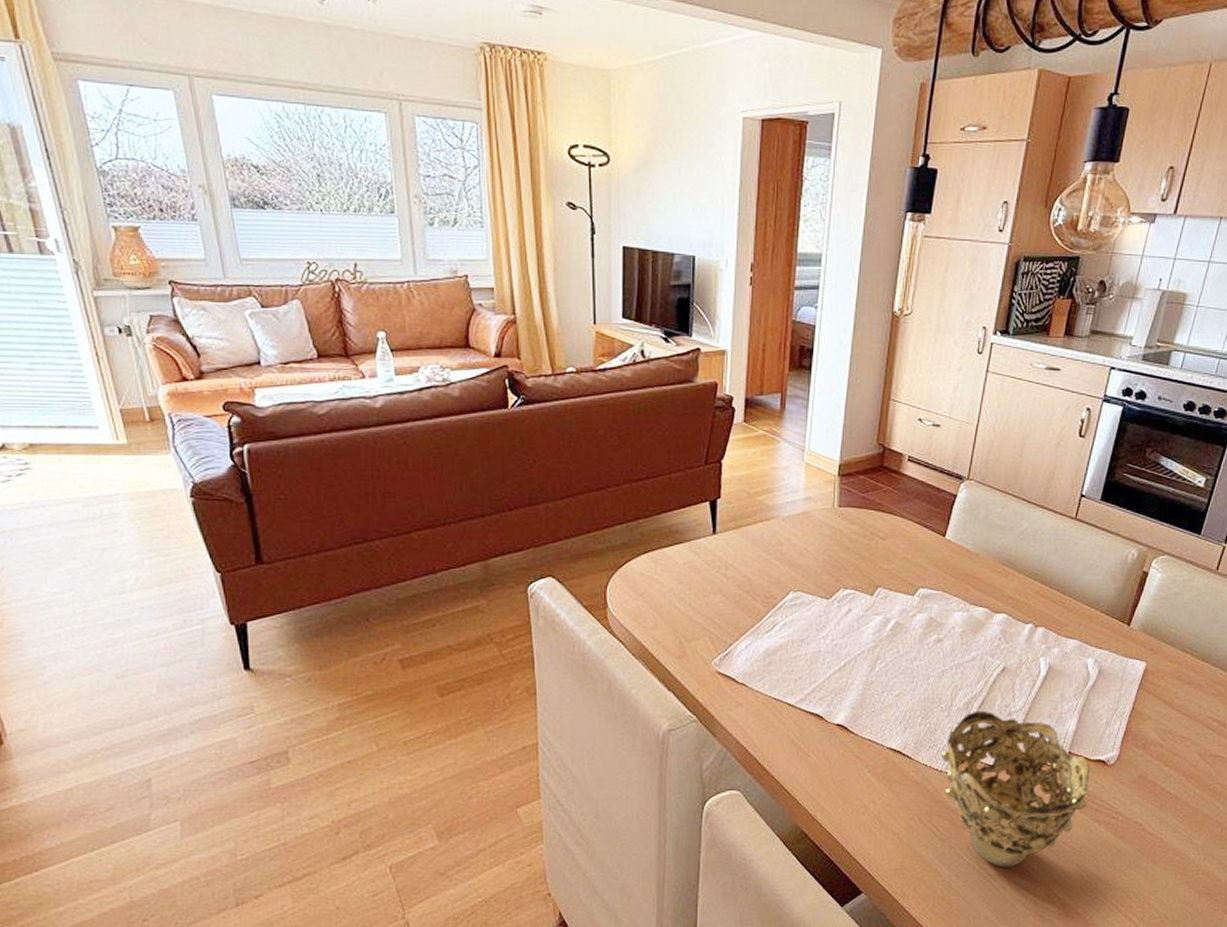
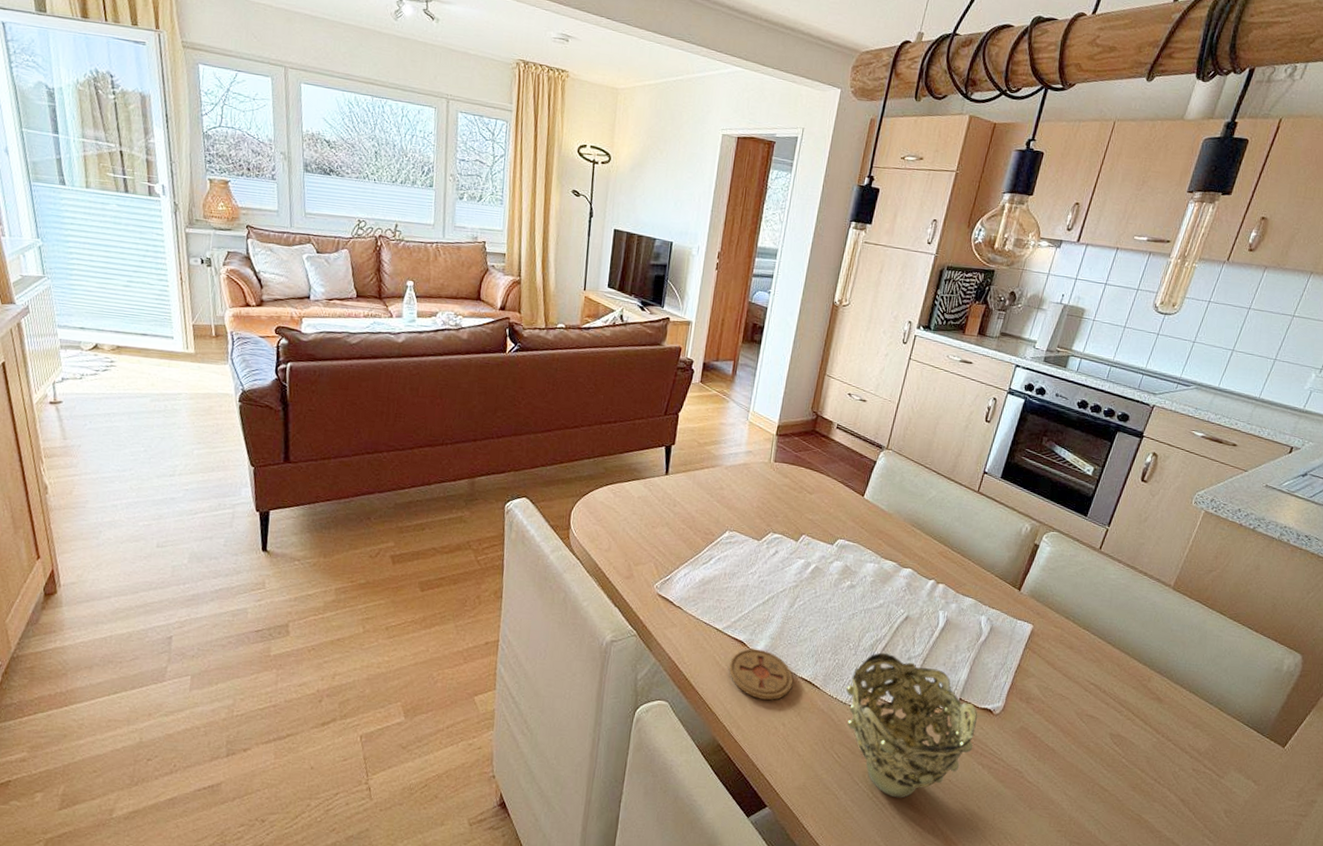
coaster: none [807,721,881,777] -> present [729,648,794,700]

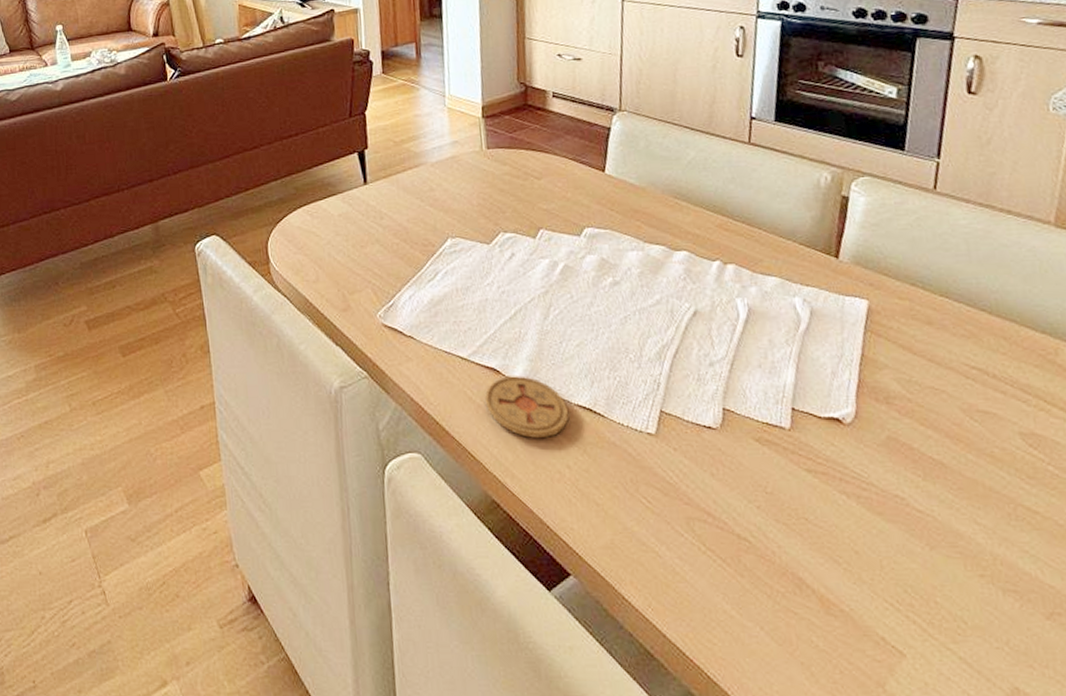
decorative bowl: present [845,652,978,798] -> none [637,360,828,549]

